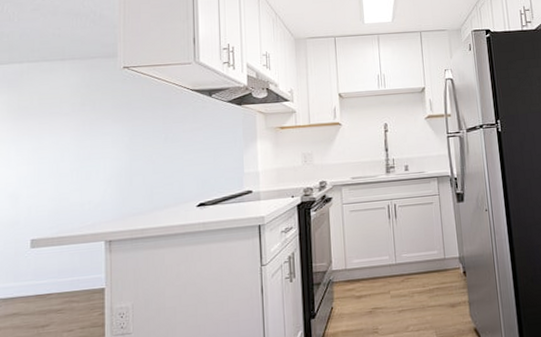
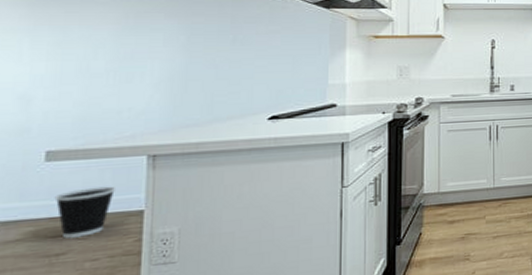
wastebasket: none [39,268,82,313] -> present [54,186,115,239]

